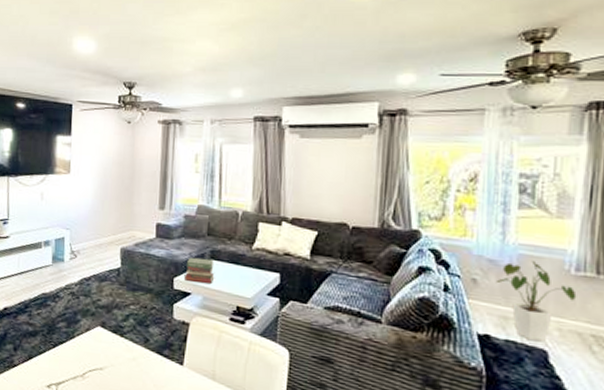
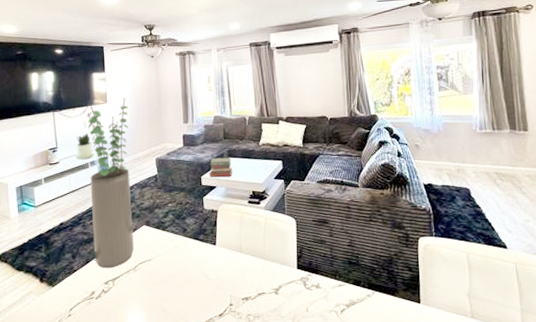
planter: none [29,206,49,238] -> present [76,133,94,160]
vase: none [38,169,94,370] -> present [87,98,134,269]
house plant: present [495,261,577,342] -> none [431,127,483,183]

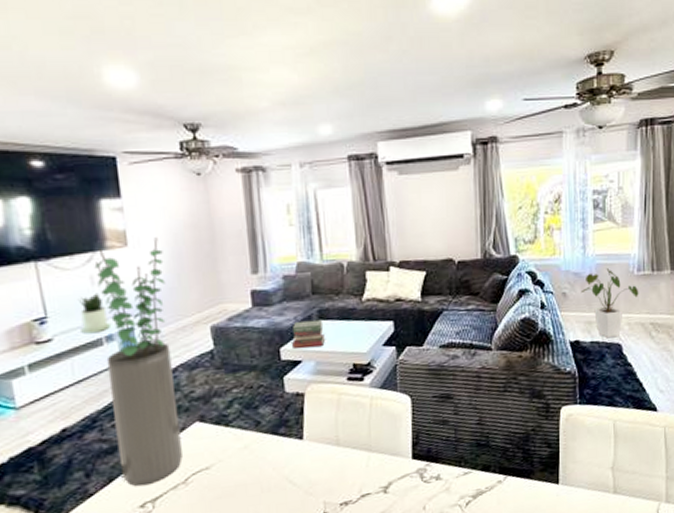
house plant: none [431,127,483,183] -> present [580,268,639,338]

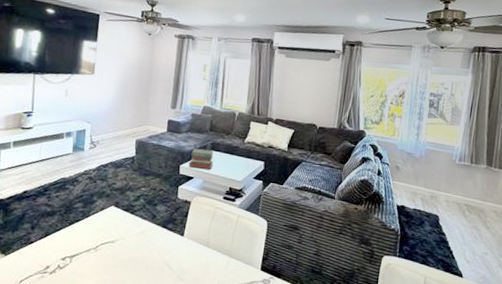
planter: present [79,292,110,334] -> none [51,102,71,129]
vase: present [94,237,183,486] -> none [55,72,116,245]
house plant: present [580,268,639,338] -> none [411,154,459,210]

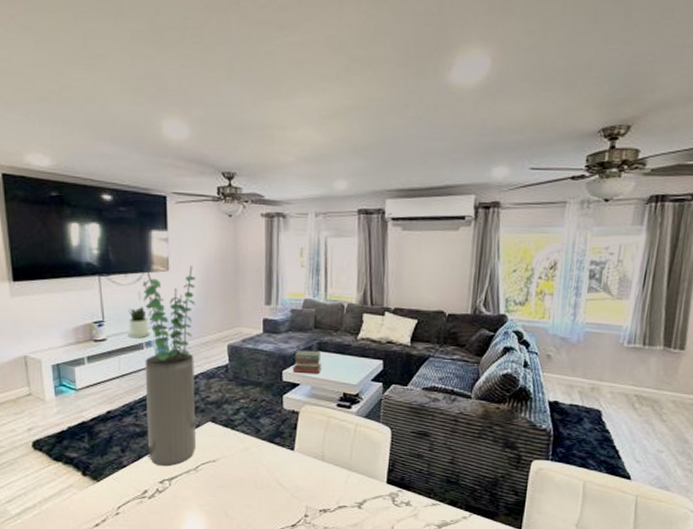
planter: none [51,102,71,129] -> present [128,306,150,339]
vase: none [55,72,116,245] -> present [142,266,196,467]

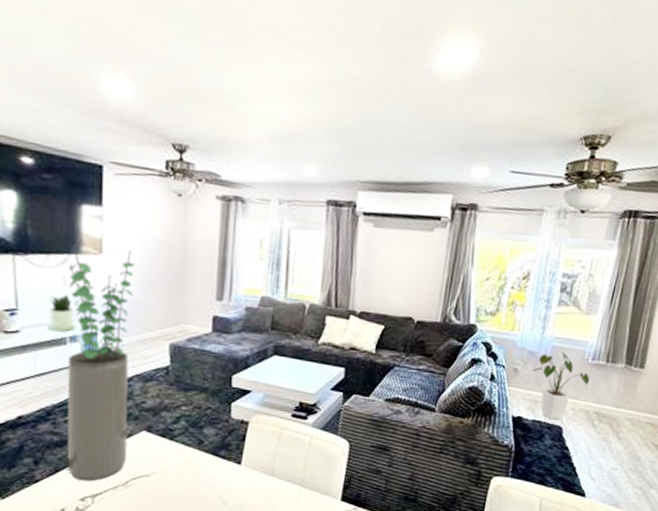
books: present [293,349,322,375] -> none [245,352,278,381]
house plant: none [565,337,627,404] -> present [532,352,590,420]

